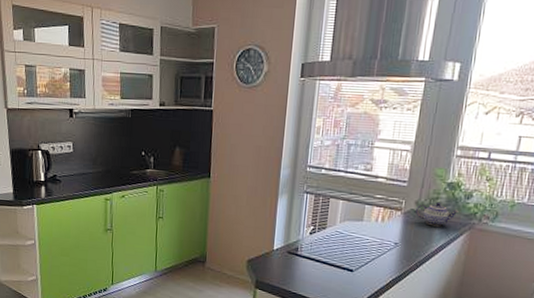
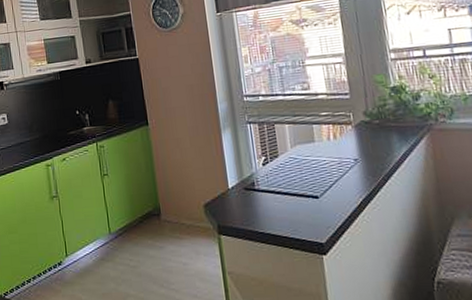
teapot: present [416,203,459,227] -> none [366,109,411,135]

